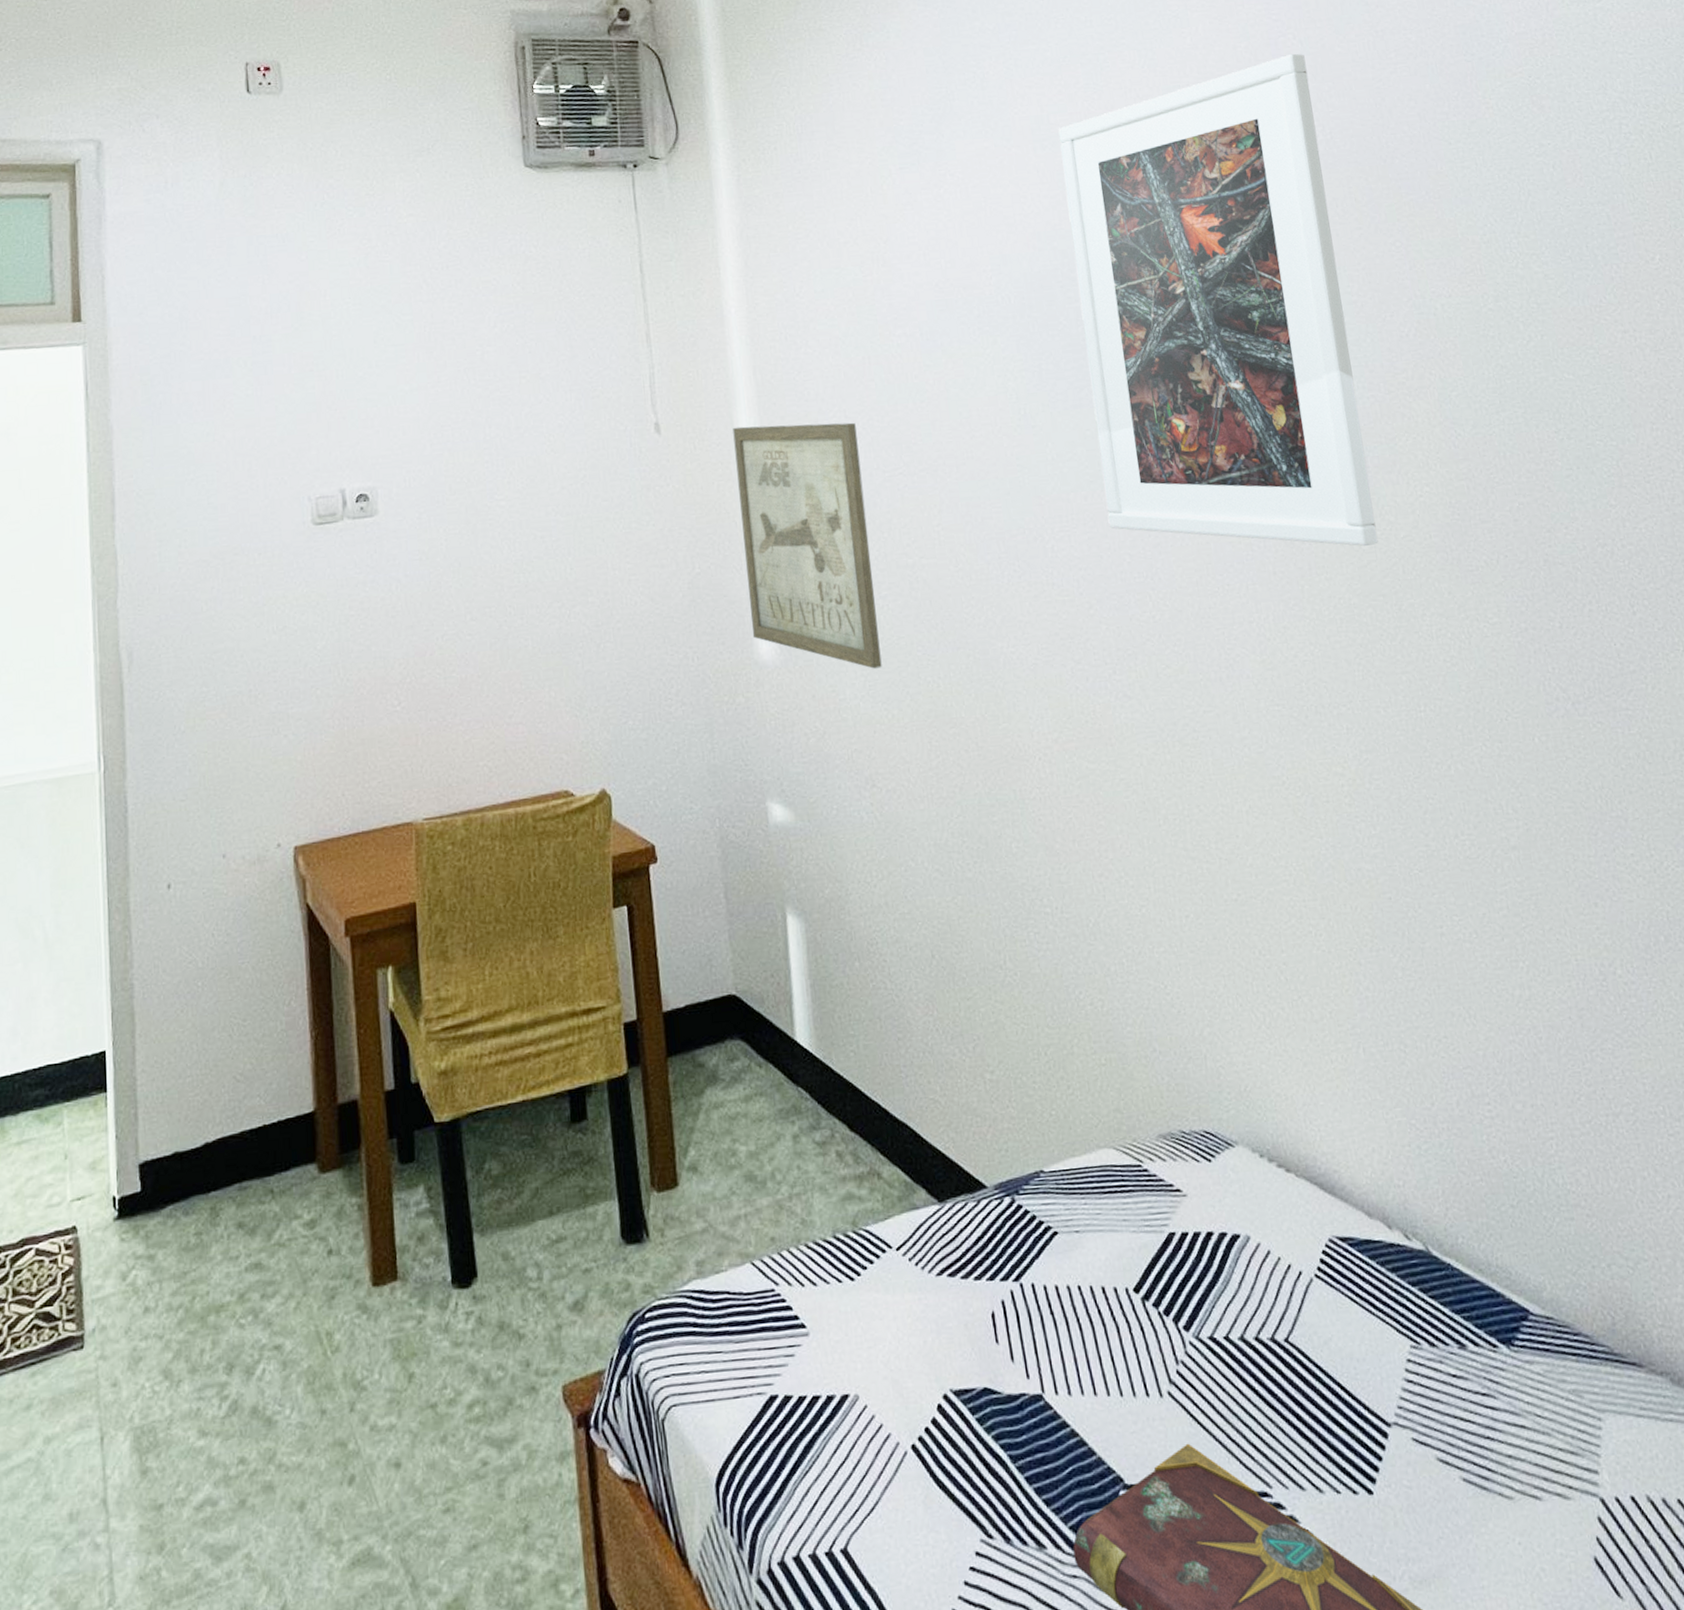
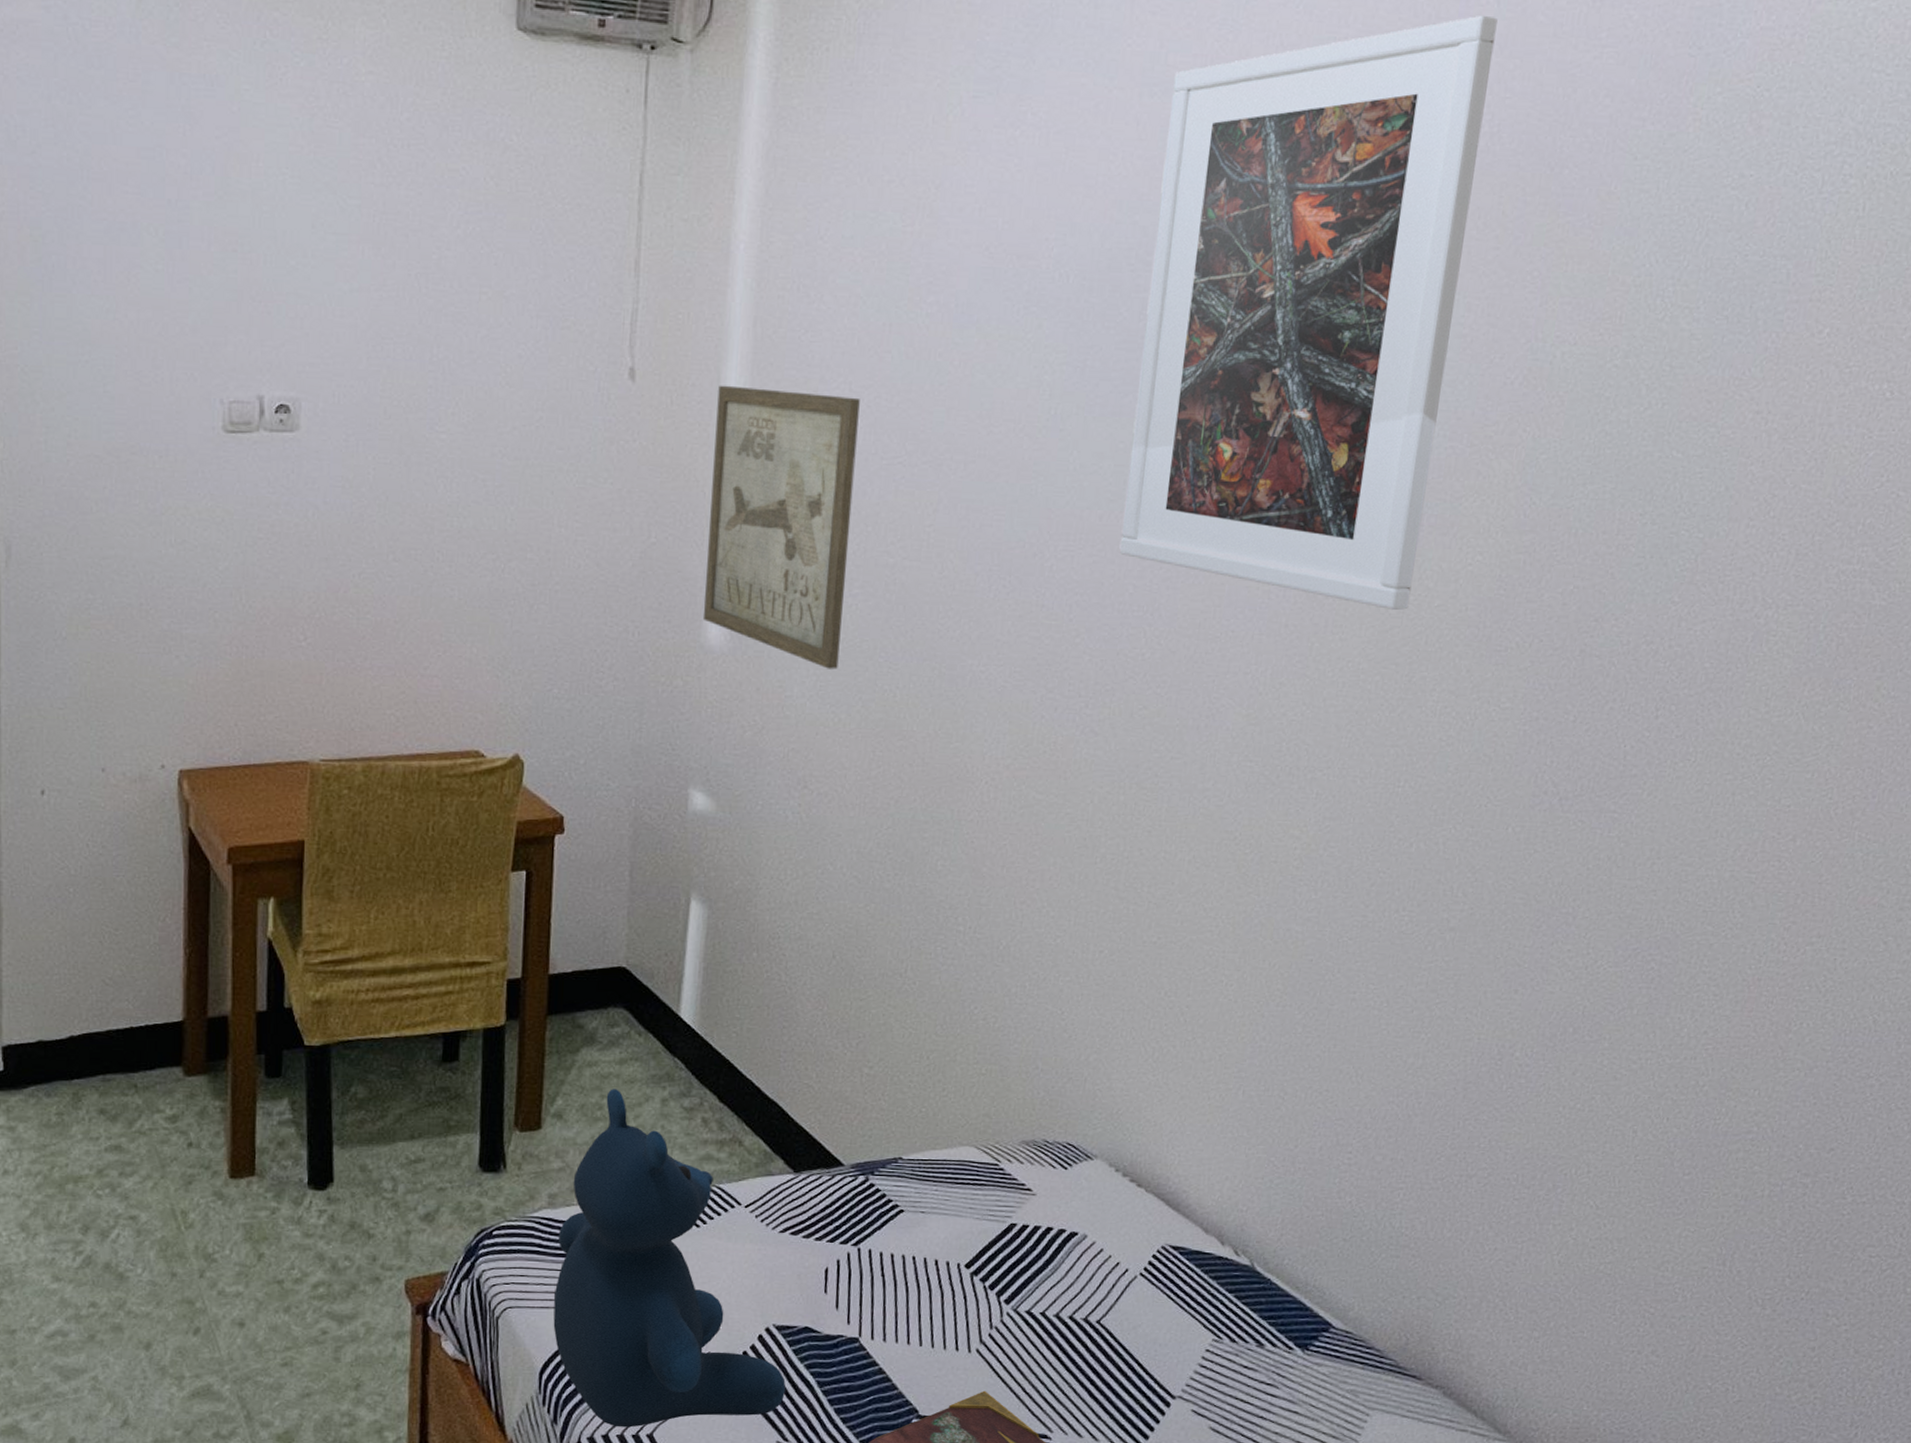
stuffed bear: none [712,1130,979,1545] -> present [553,1089,786,1428]

